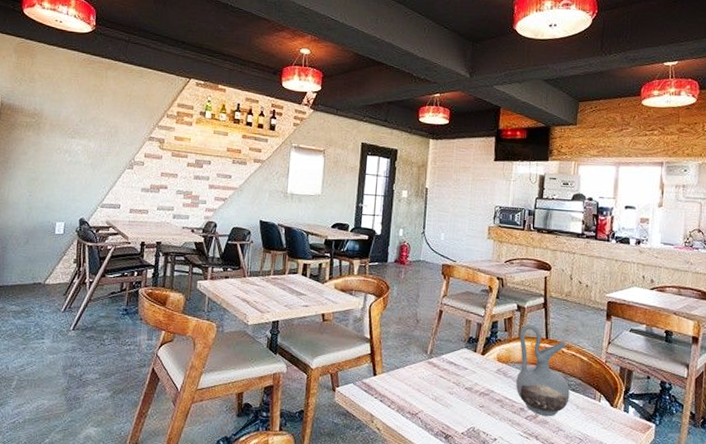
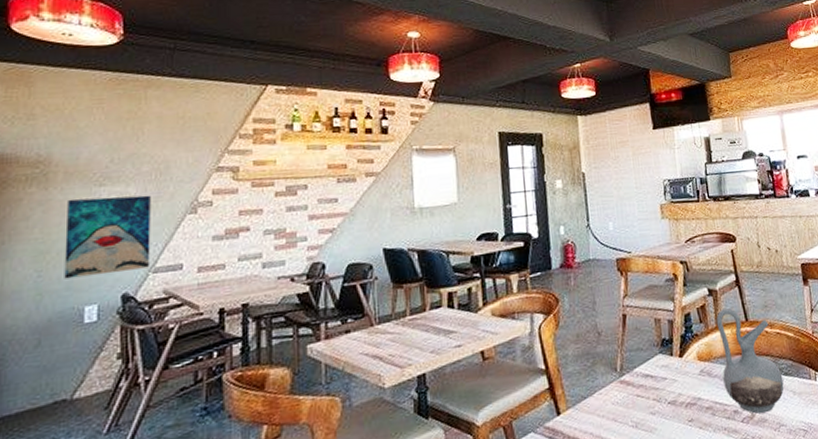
wall art: none [45,144,104,203] -> present [64,195,151,279]

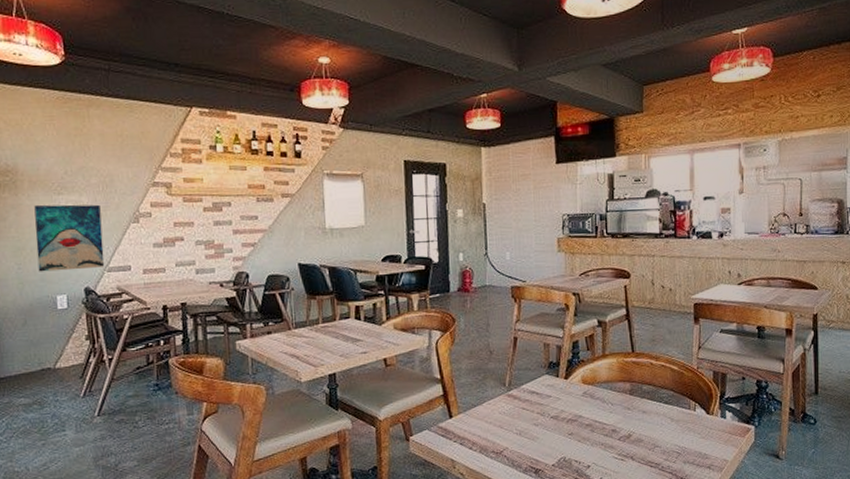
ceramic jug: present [716,307,784,414] -> none [603,338,663,435]

